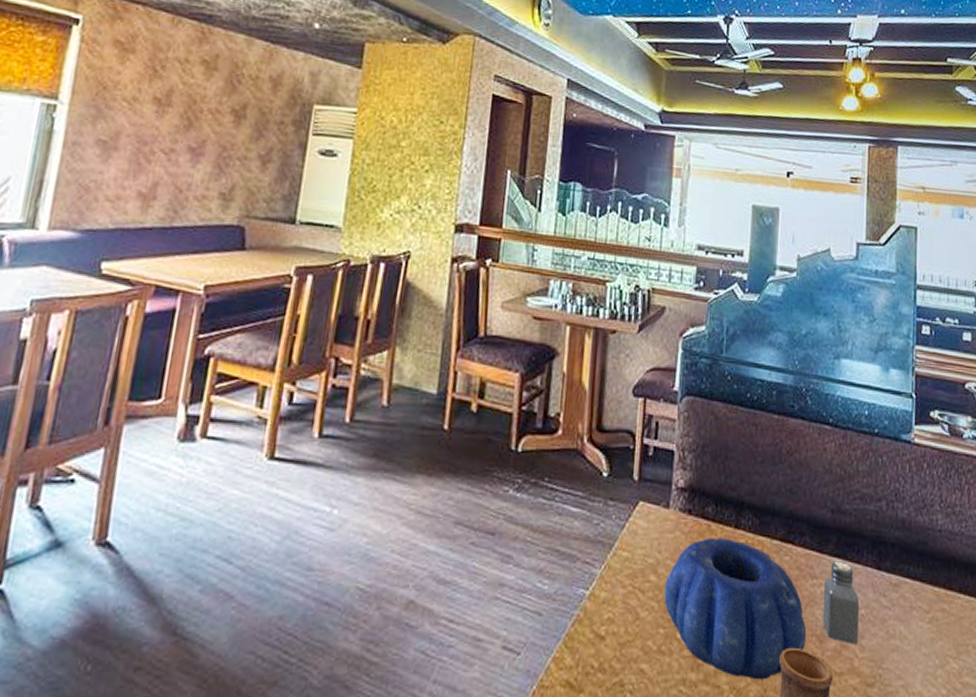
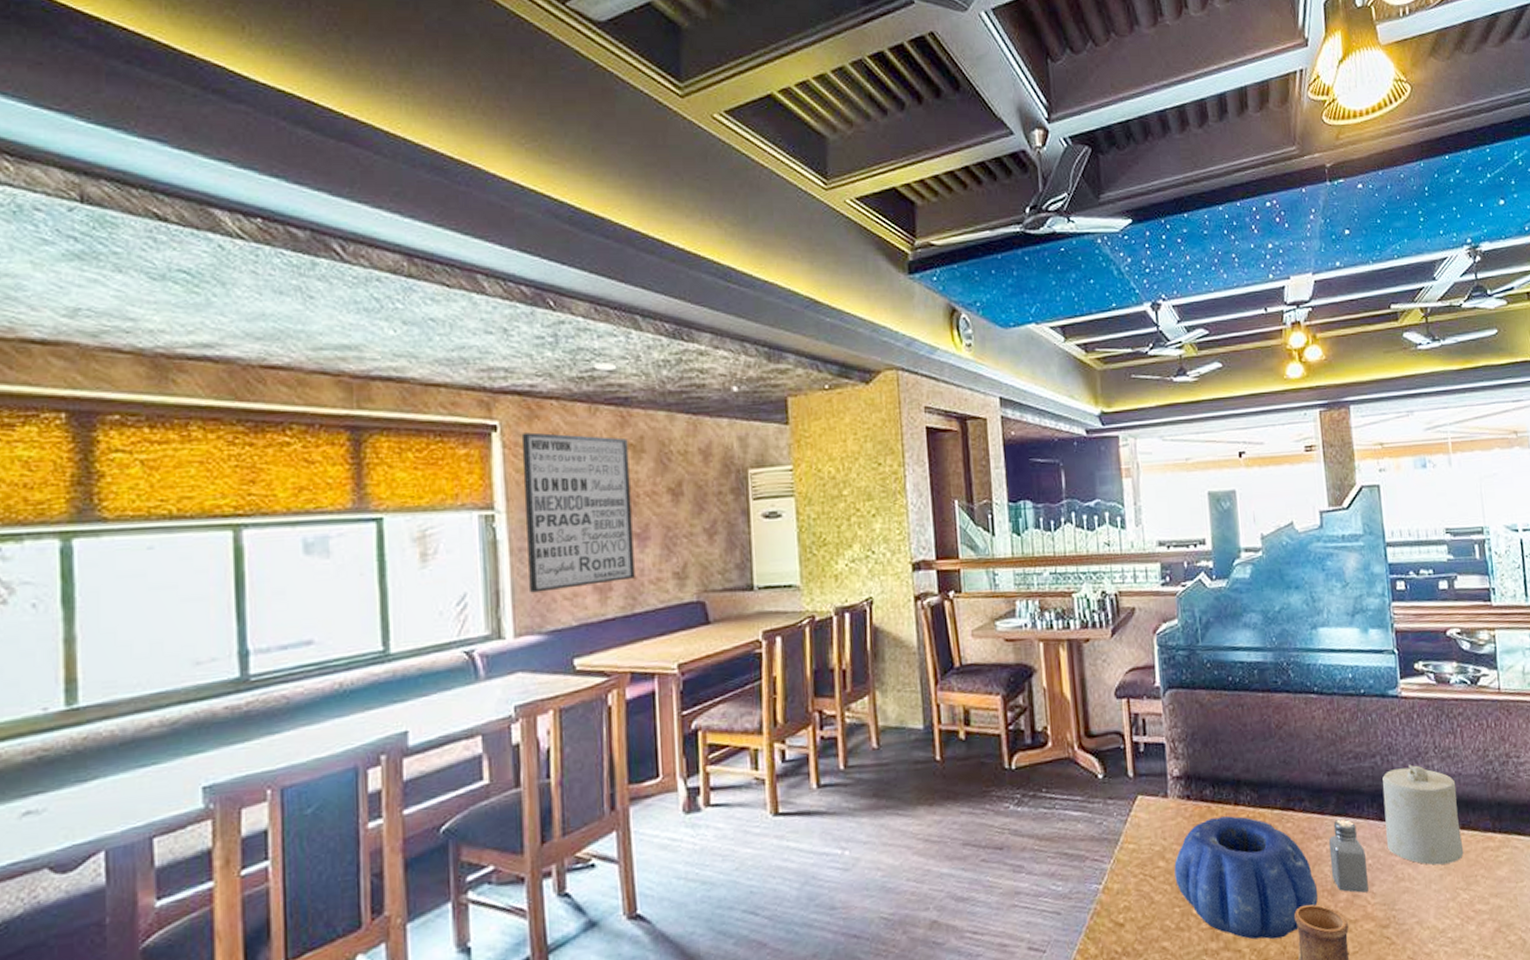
wall art: none [74,31,204,192] -> present [521,432,635,593]
candle: none [881,515,958,627] -> present [1382,764,1464,866]

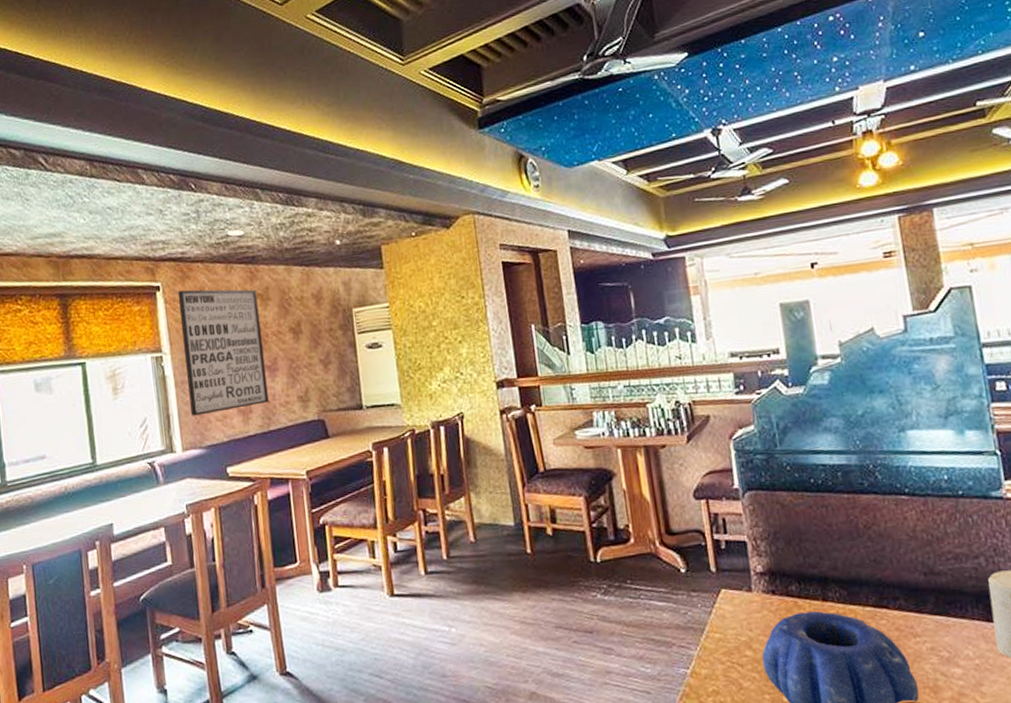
saltshaker: present [1329,819,1369,893] -> none [929,618,977,692]

